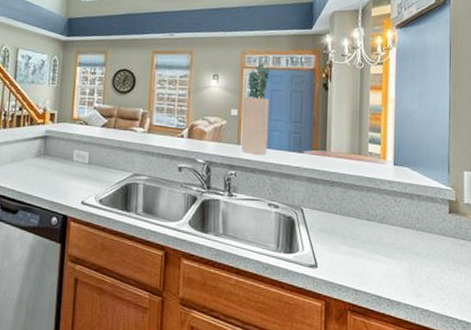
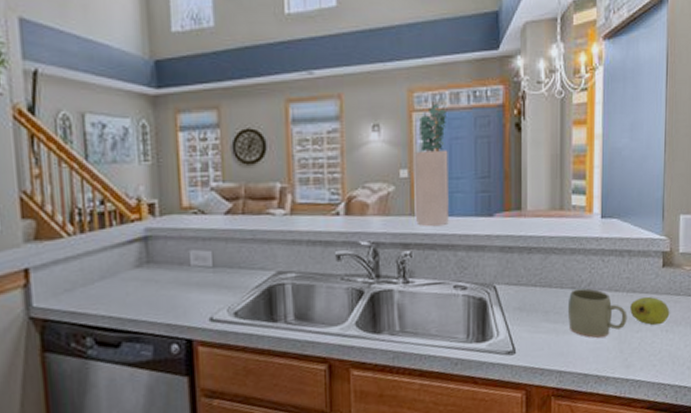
mug: none [363,221,417,266] -> present [567,288,627,338]
fruit: none [420,236,457,264] -> present [630,296,670,326]

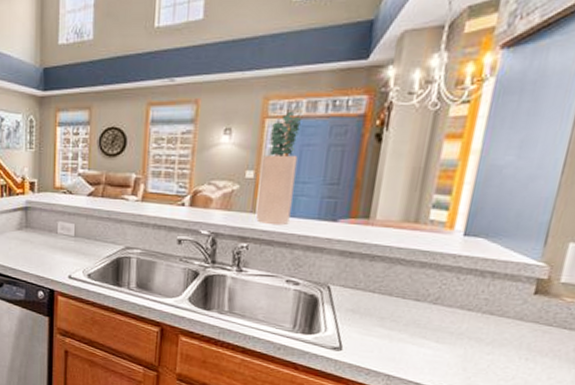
mug: present [567,288,627,338] -> none [405,301,479,352]
fruit: present [630,296,670,326] -> none [482,320,535,352]

